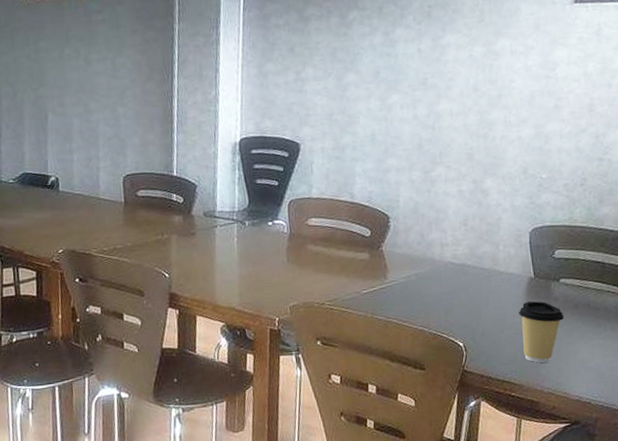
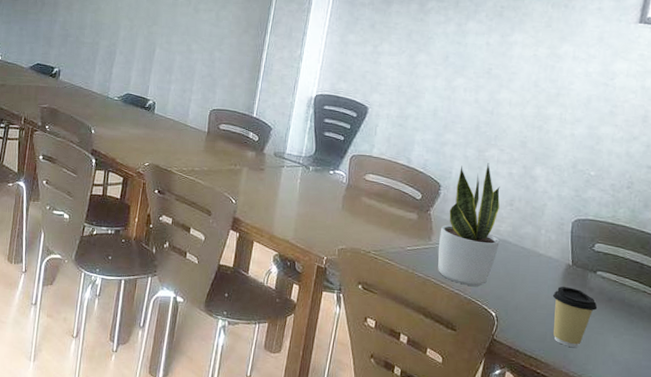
potted plant: none [395,183,458,320] -> present [437,163,500,286]

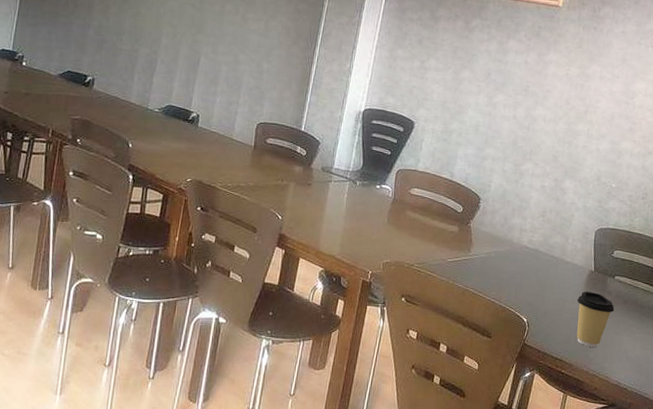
potted plant: present [437,163,500,286] -> none [476,176,534,294]

